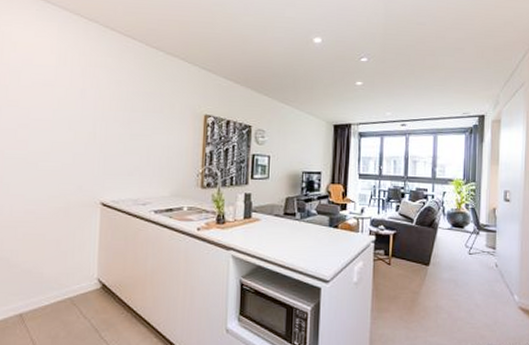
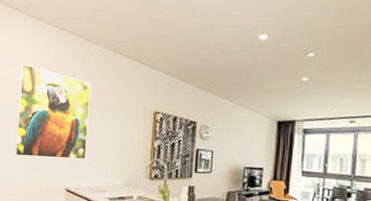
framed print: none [33,58,131,169] -> present [14,63,92,160]

